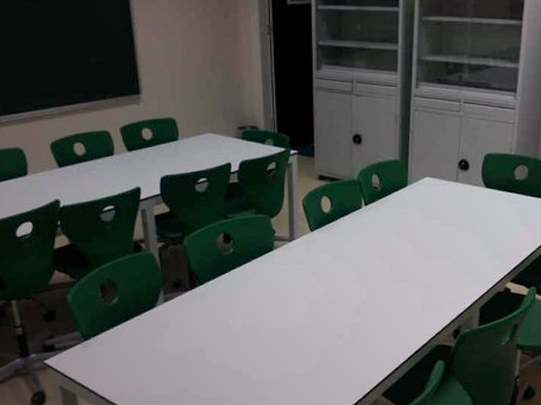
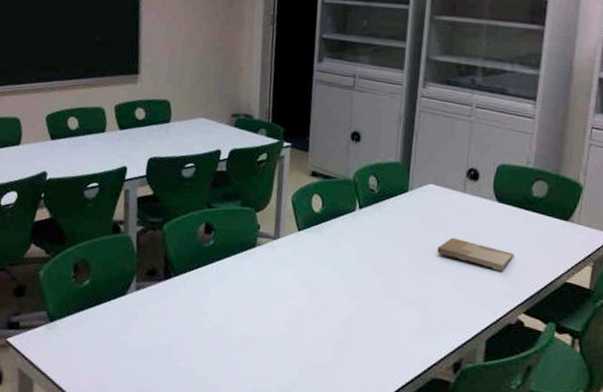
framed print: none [435,223,501,248] -> present [437,237,514,271]

